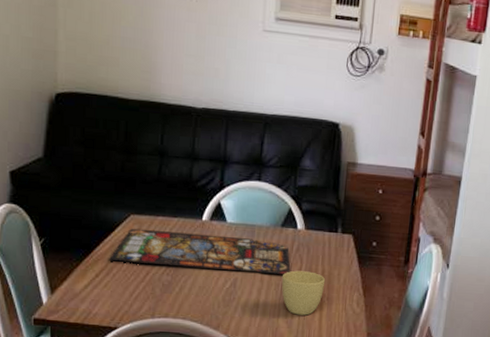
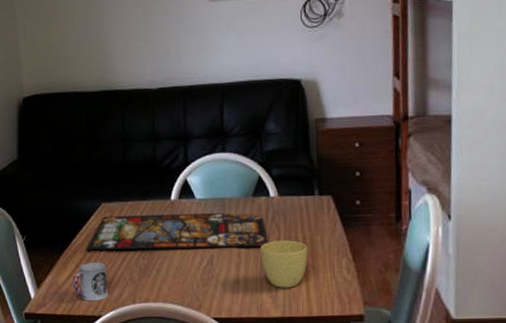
cup: none [90,273,128,313] -> present [72,262,108,301]

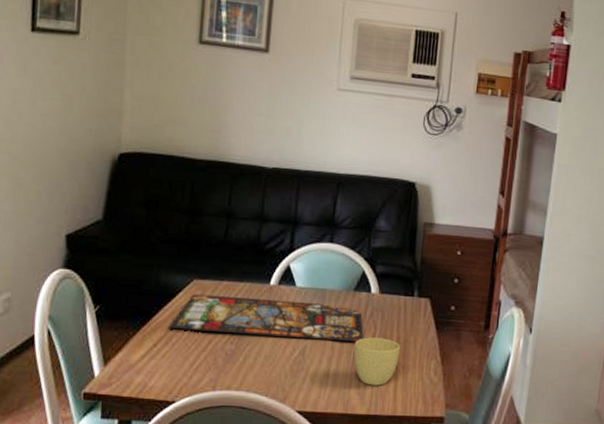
cup: present [72,262,108,301] -> none [146,342,188,385]

